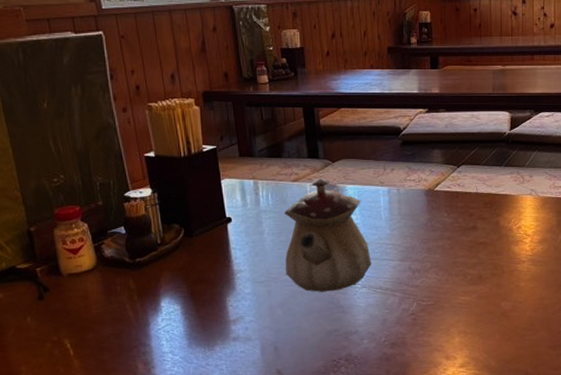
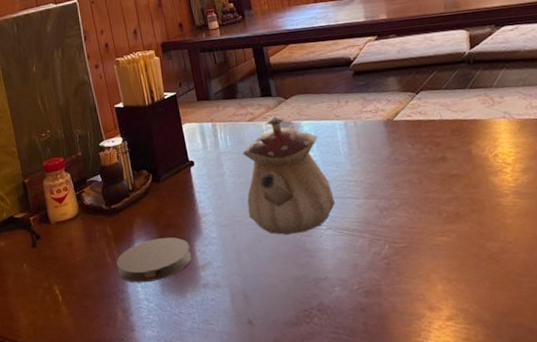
coaster: none [138,292,224,337] -> present [116,237,192,283]

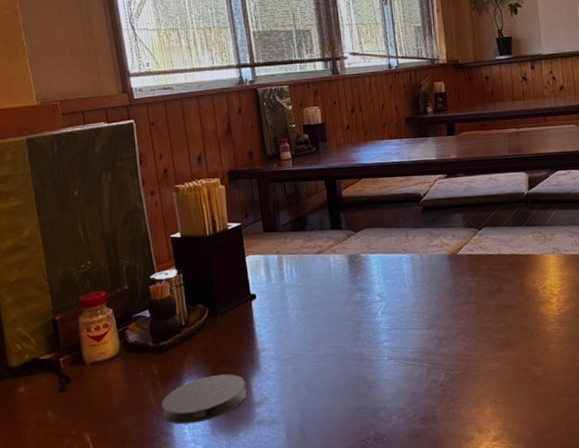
teapot: present [243,115,335,235] -> none [308,248,397,367]

